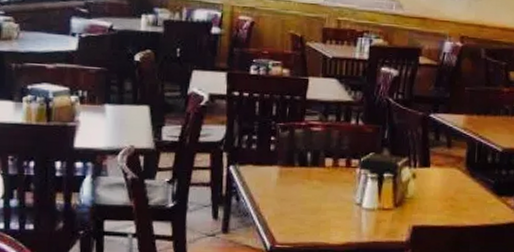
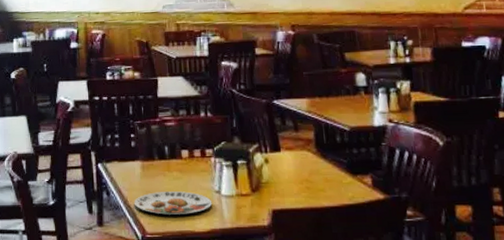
plate: none [266,200,352,226] -> present [134,191,213,215]

